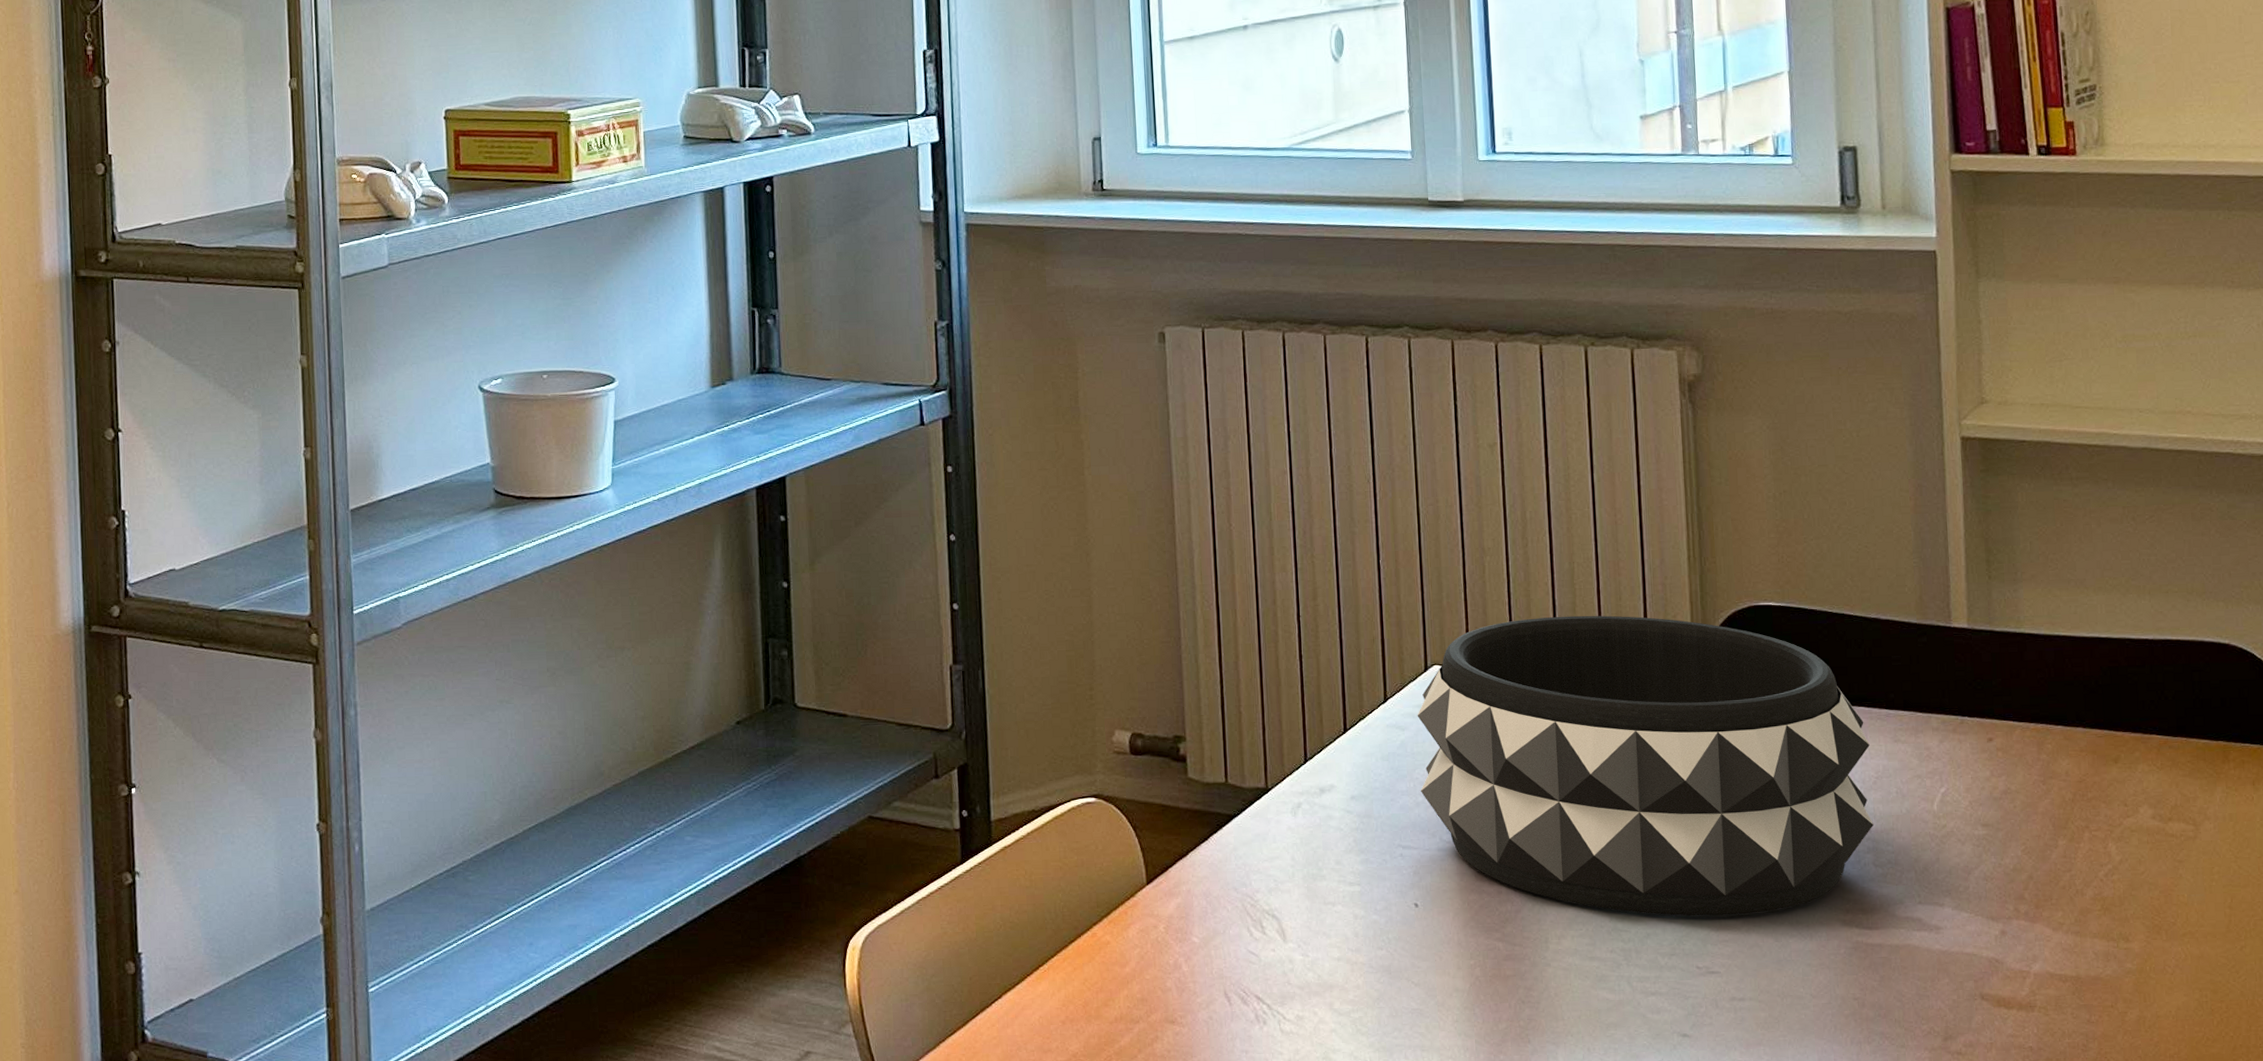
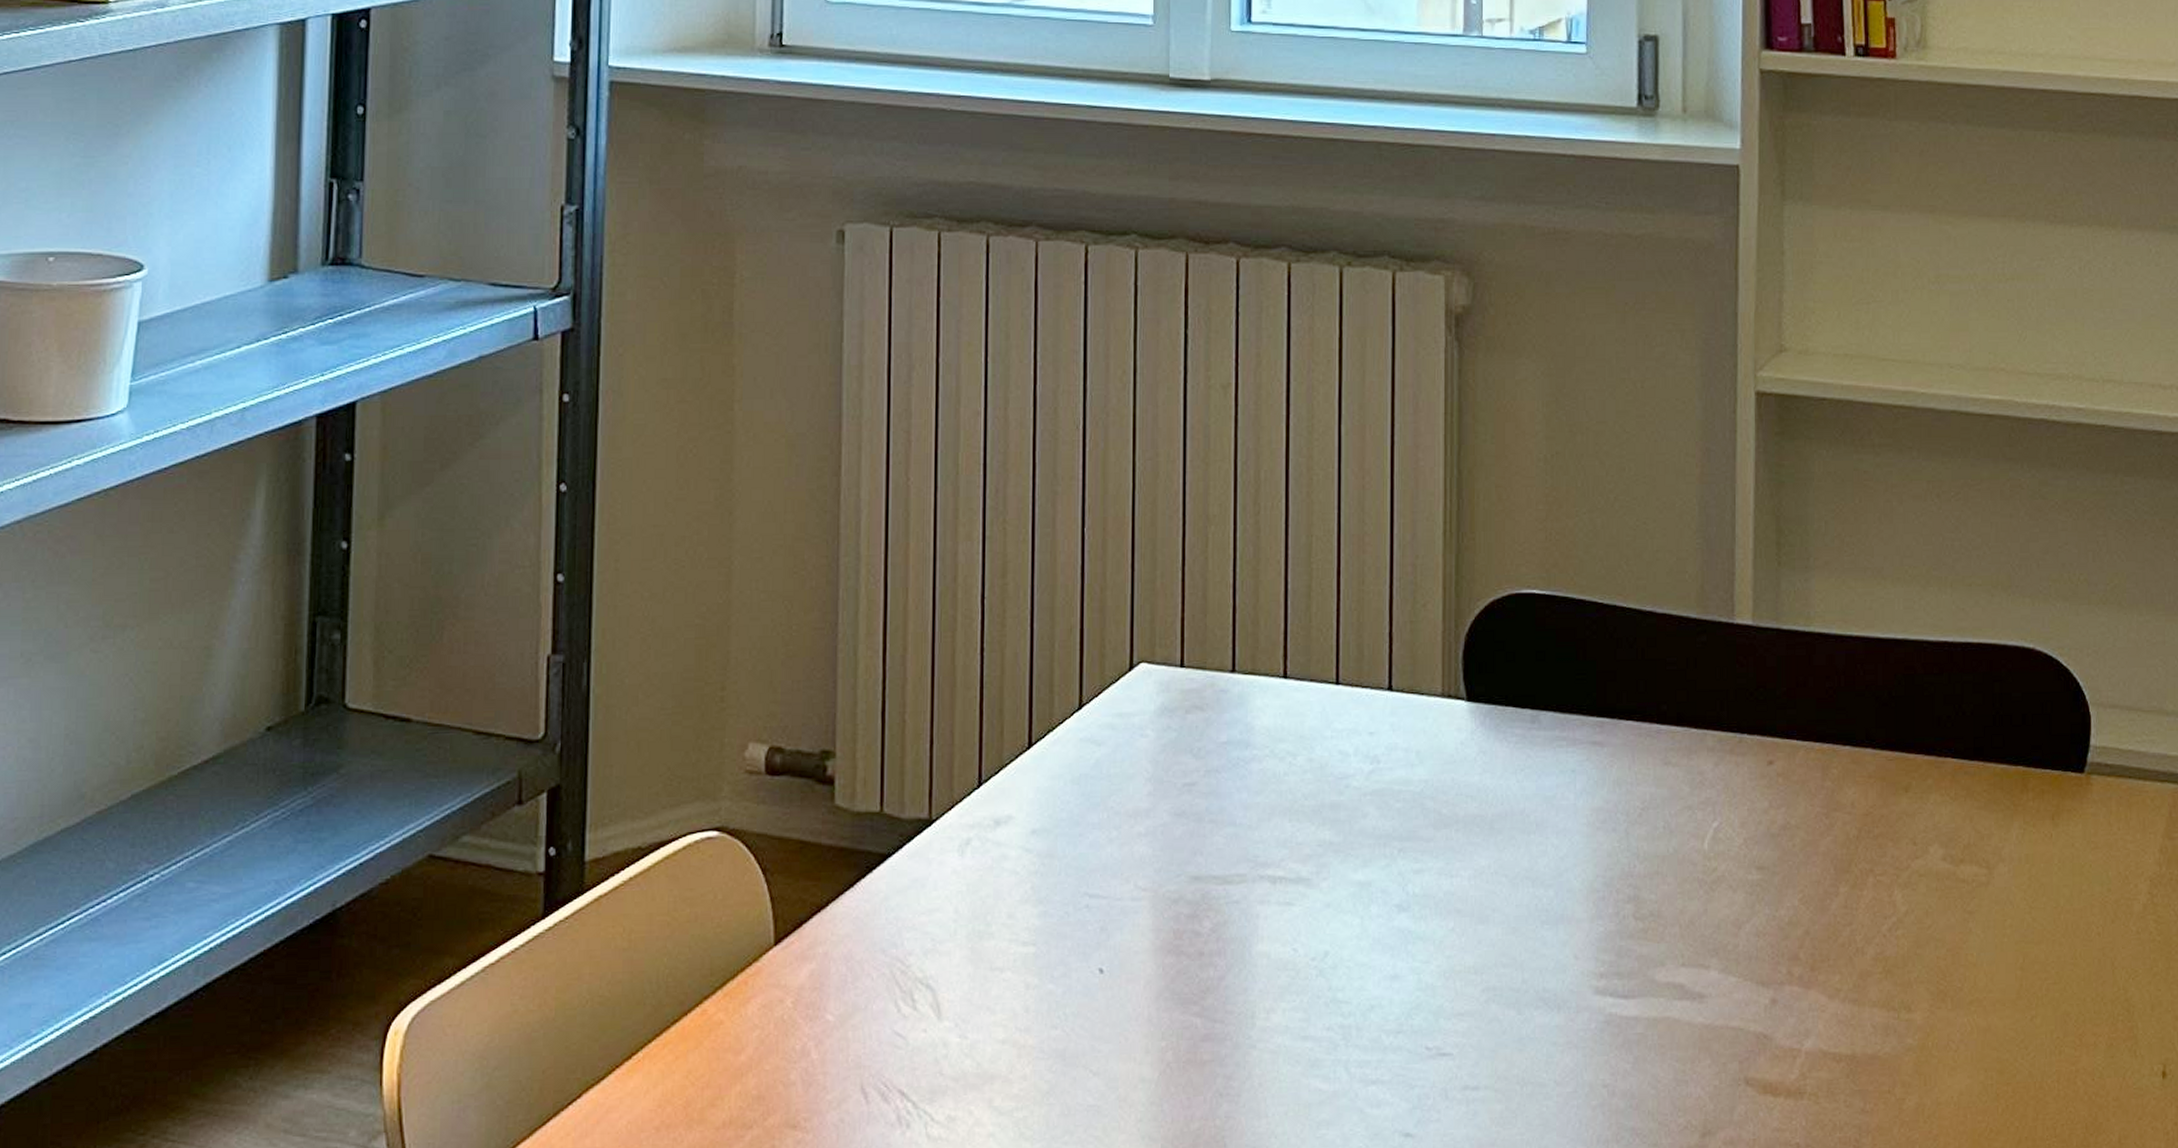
decorative bowl: present [1417,615,1874,916] -> none [1115,602,1637,984]

